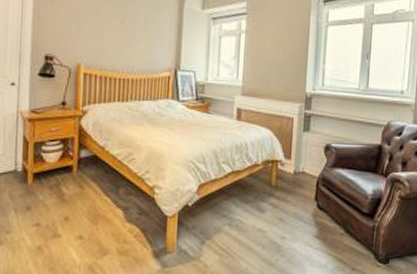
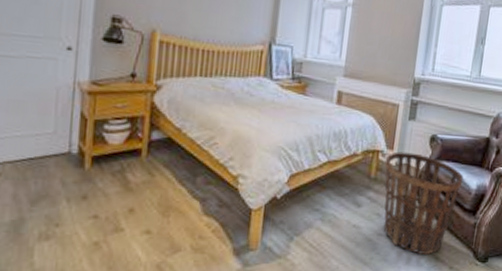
basket: none [283,161,359,256] -> present [383,151,464,254]

